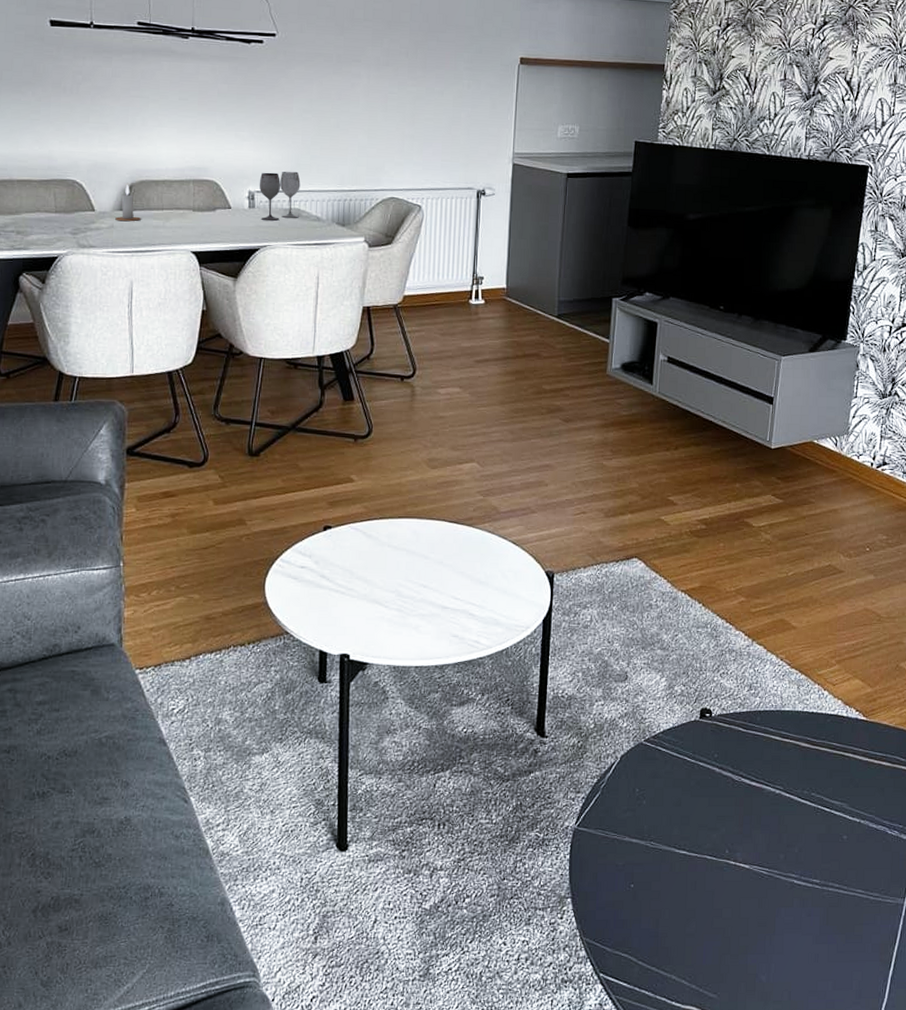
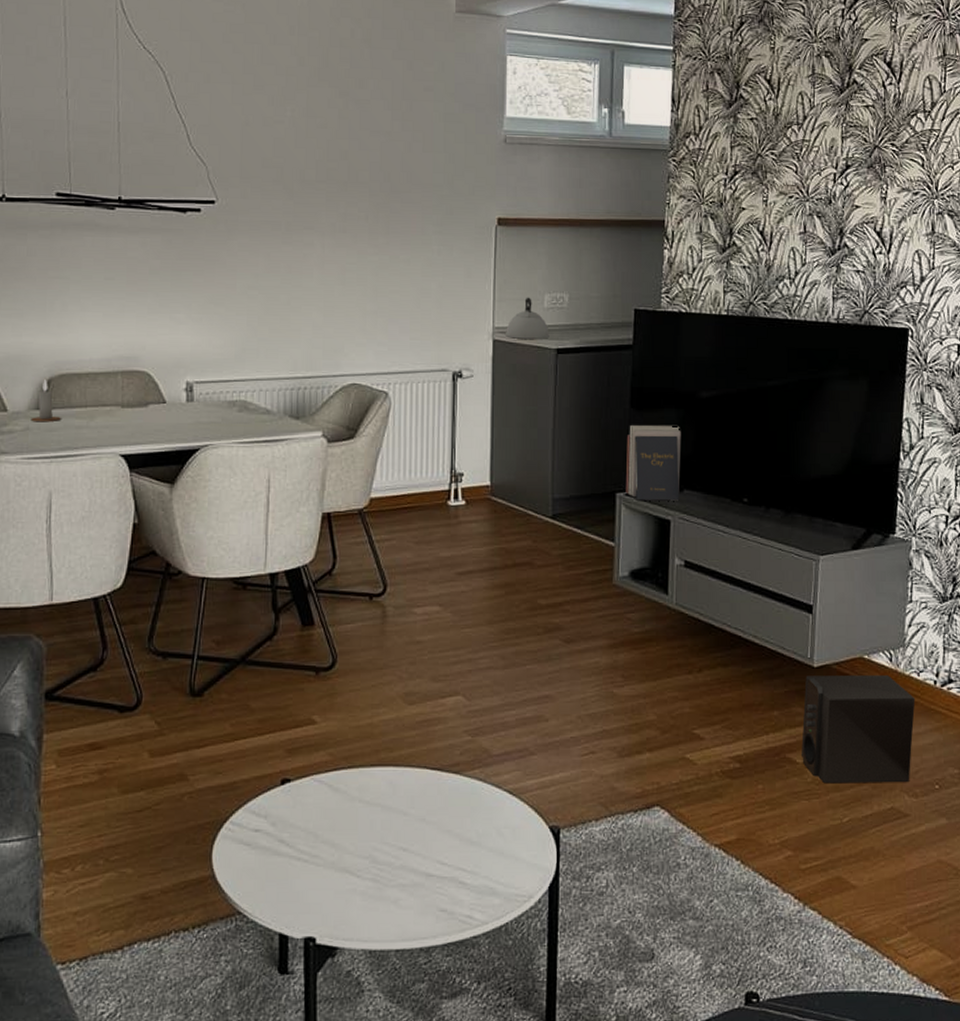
wineglass: present [259,171,301,221] -> none [198,357,247,417]
kettle: none [524,127,561,165] -> present [506,297,549,339]
books: none [620,241,670,306] -> present [625,425,682,501]
speaker: none [757,455,855,545] -> present [801,675,916,784]

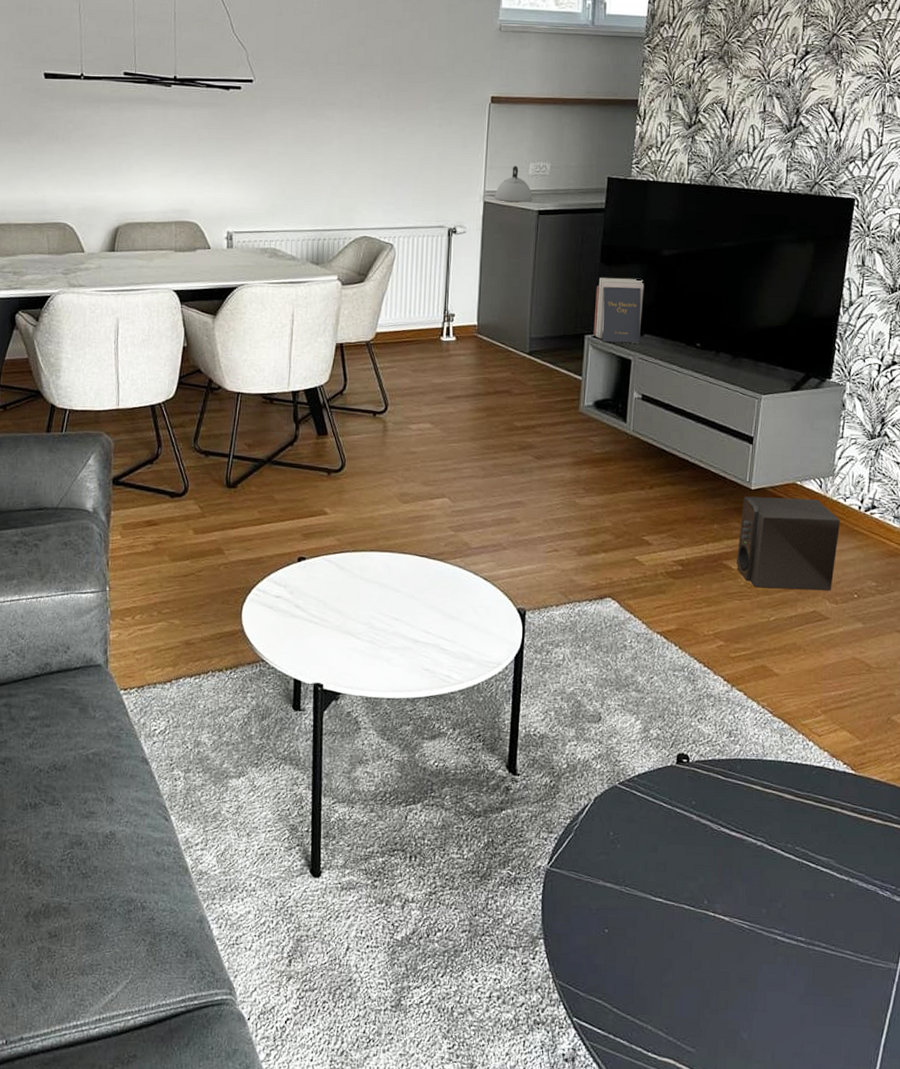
candle: present [31,380,61,422] -> none [103,227,127,262]

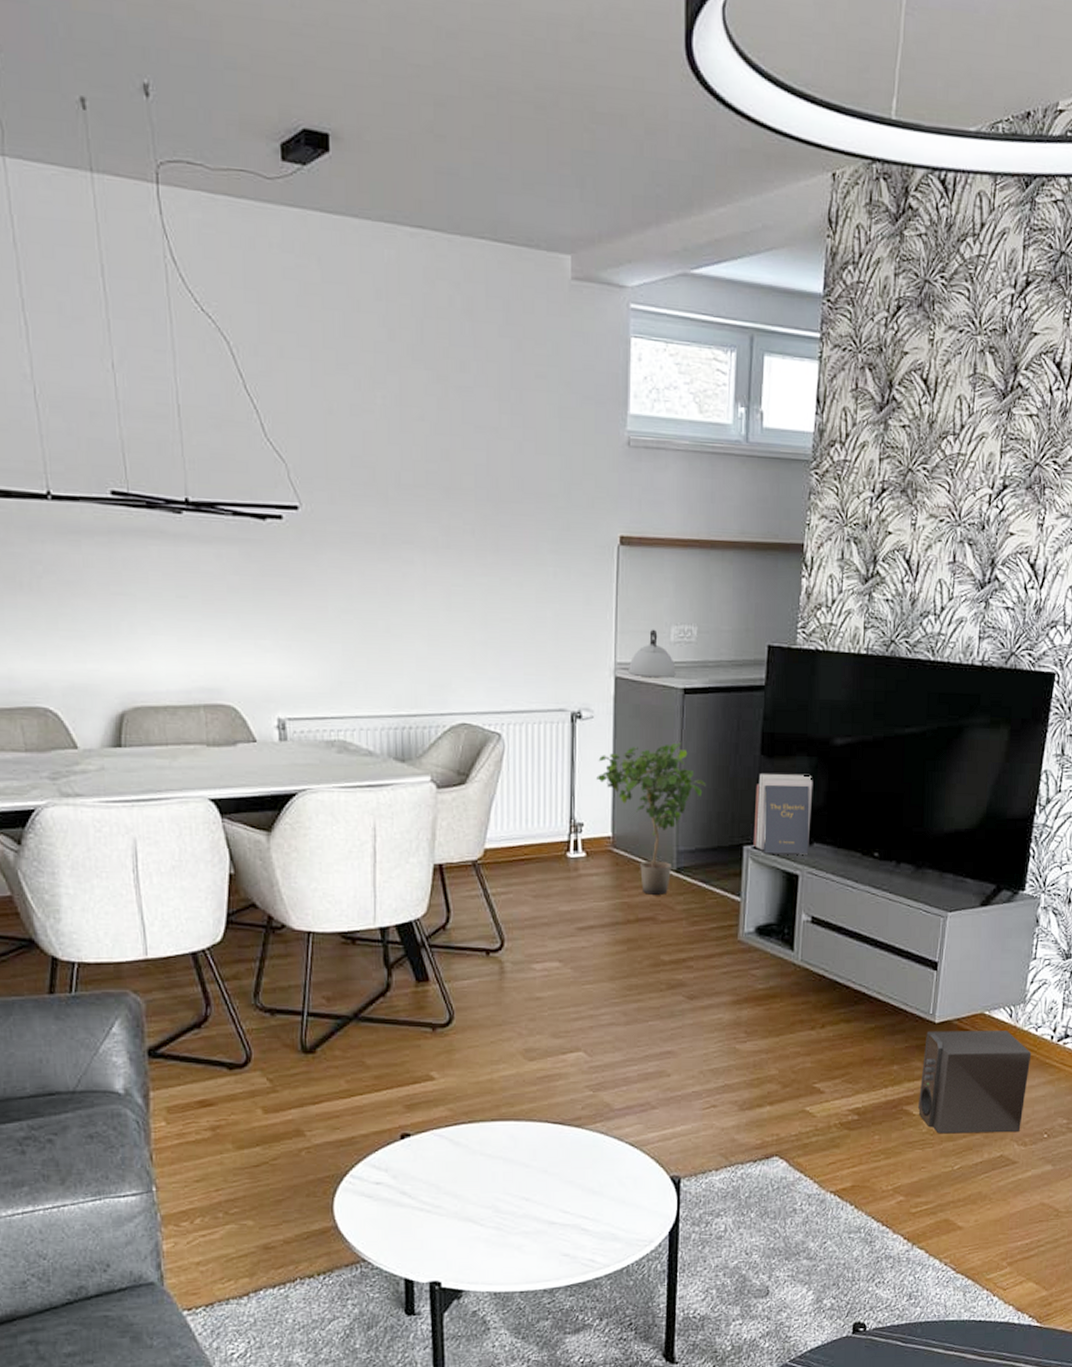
potted plant: none [466,252,555,373] -> present [596,742,706,895]

